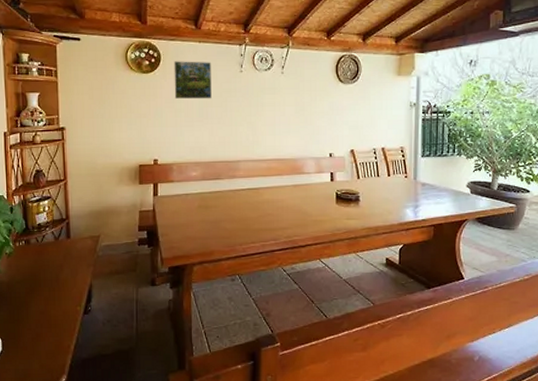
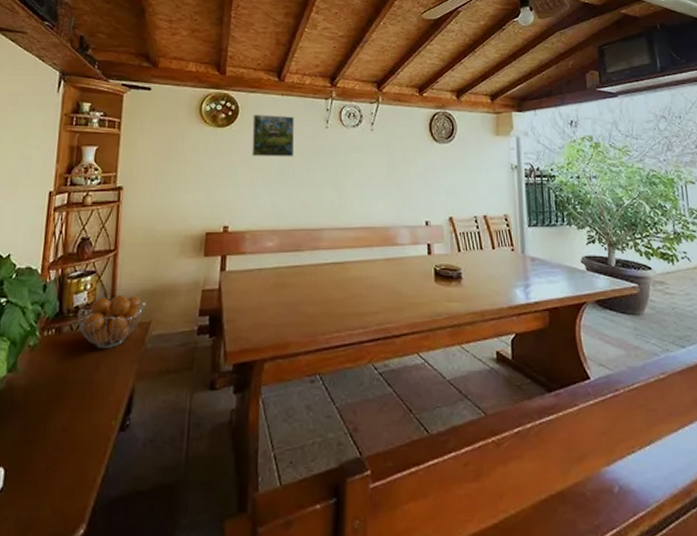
fruit basket: none [40,216,95,255] -> present [77,296,146,348]

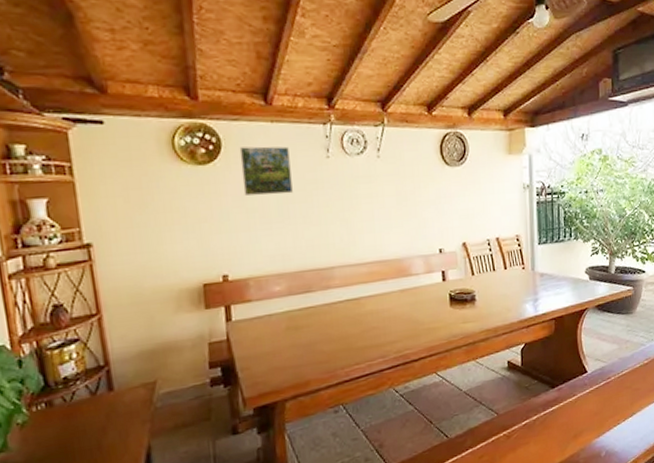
fruit basket: present [77,296,146,348] -> none [67,358,147,415]

